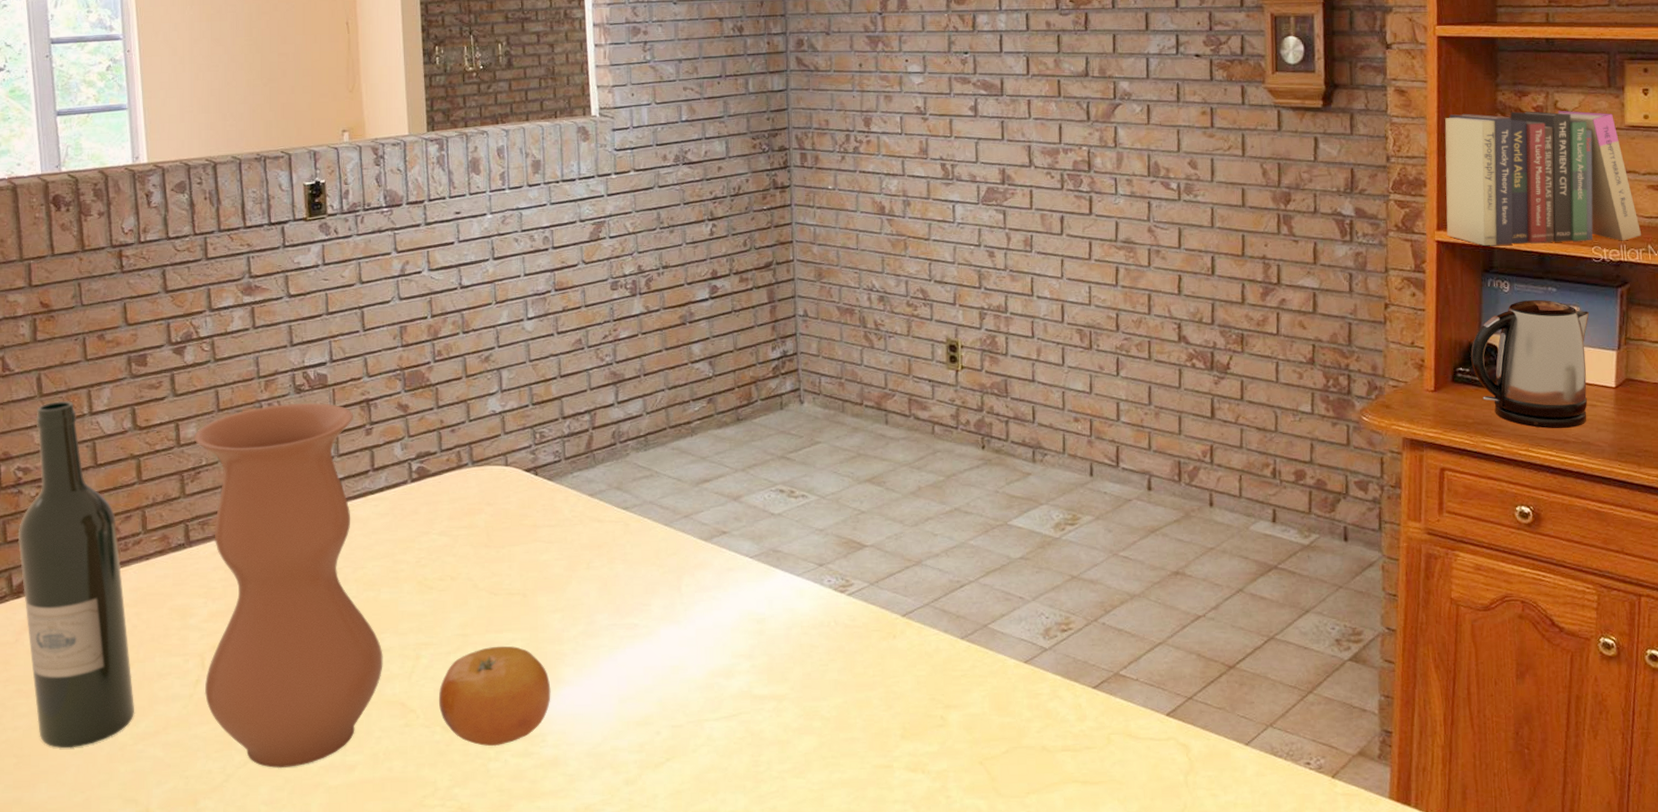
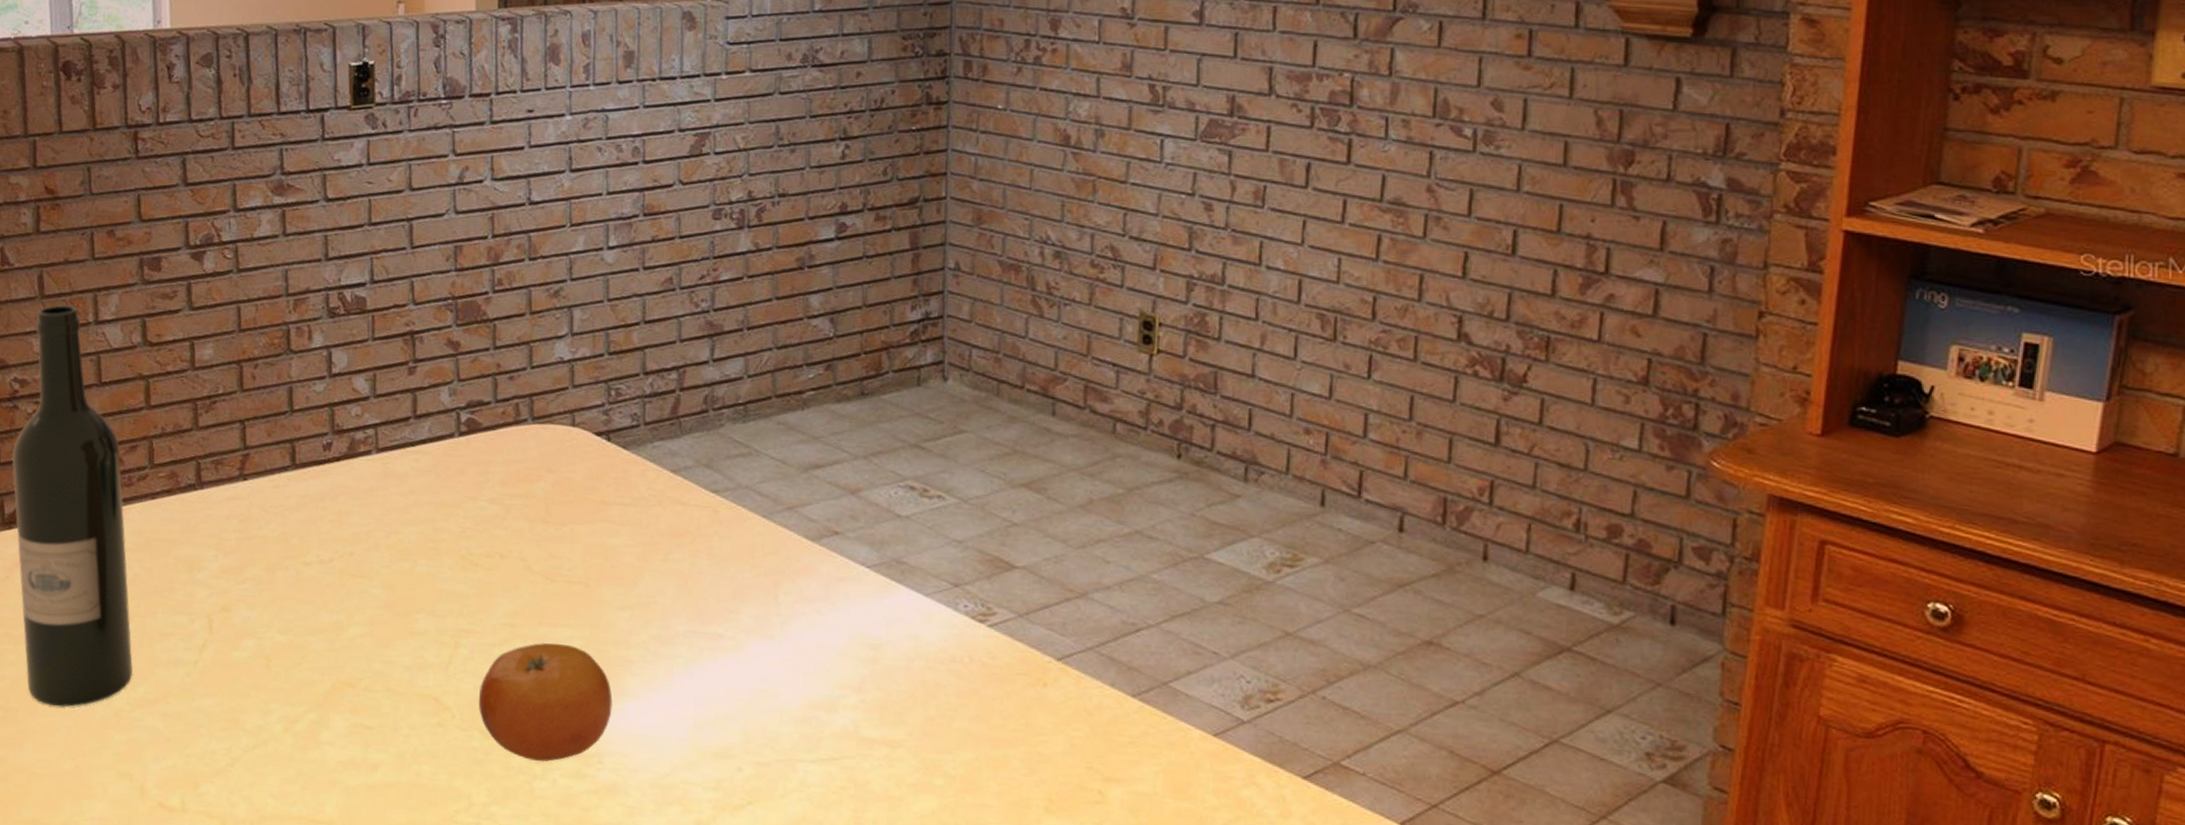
vase: present [194,402,383,769] -> none [211,329,416,758]
books: present [1445,110,1641,246] -> none [1861,56,2160,250]
kettle: present [1471,299,1590,429] -> none [1880,321,2068,504]

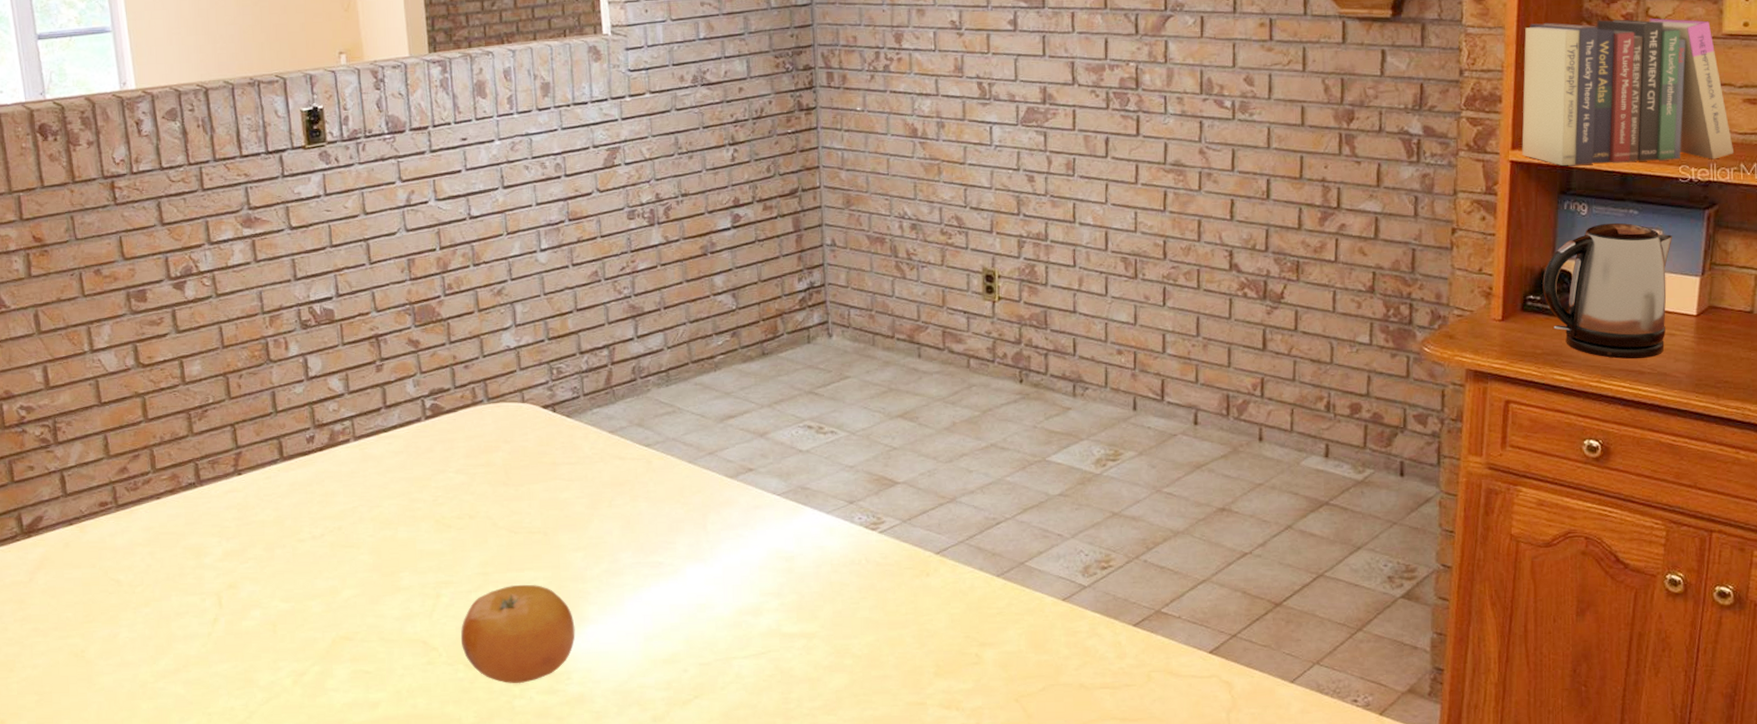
wine bottle: present [12,304,133,707] -> none [25,337,154,686]
books: none [1861,56,2160,250] -> present [1522,18,1733,165]
kettle: none [1880,321,2068,504] -> present [1542,222,1673,360]

